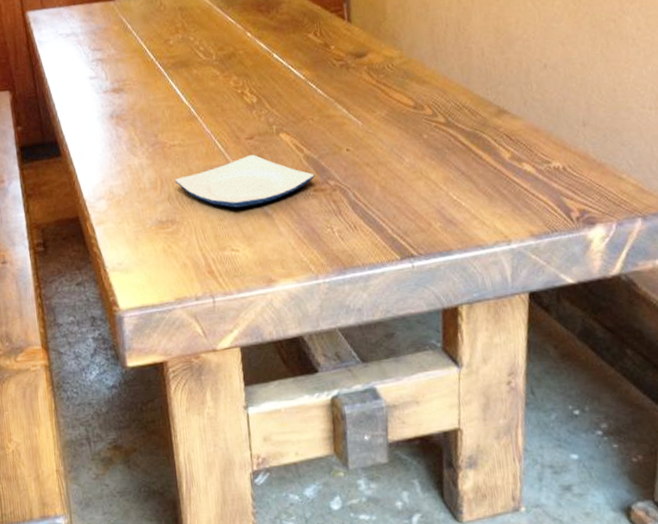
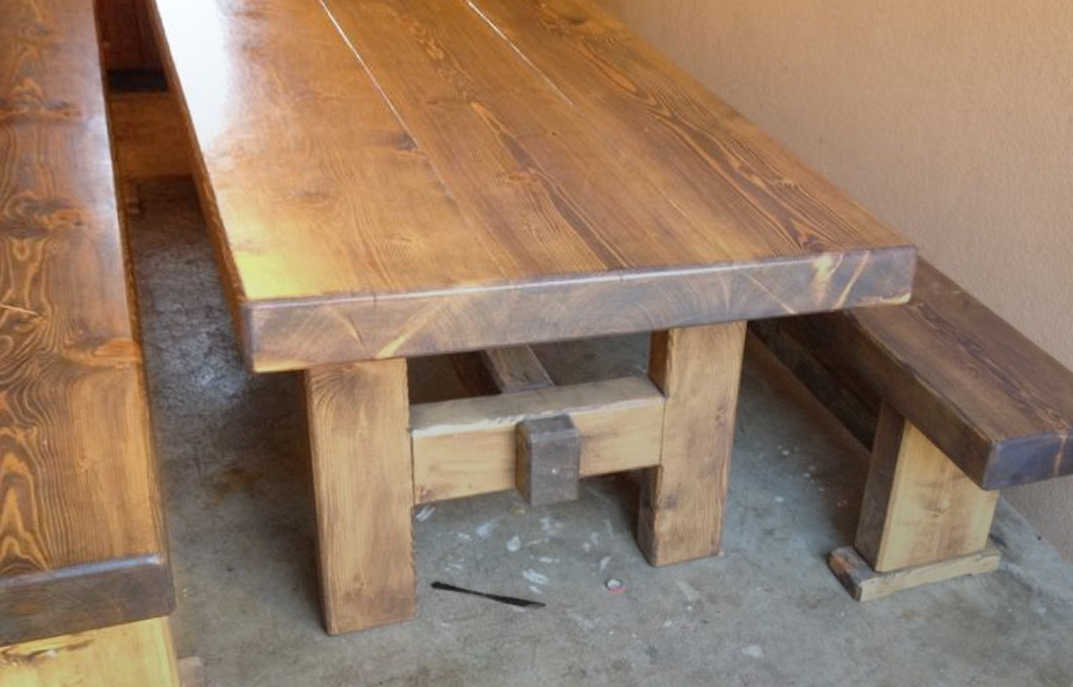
plate: present [175,155,315,208] -> none [330,124,512,187]

